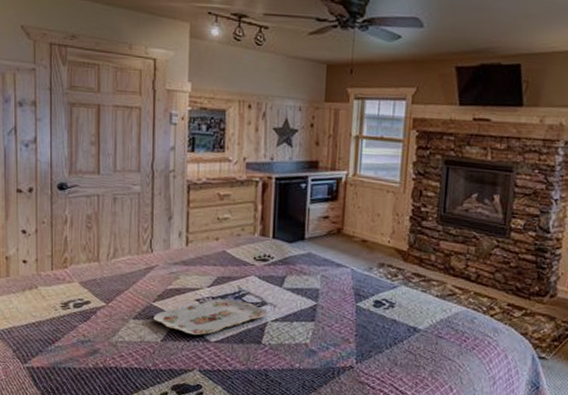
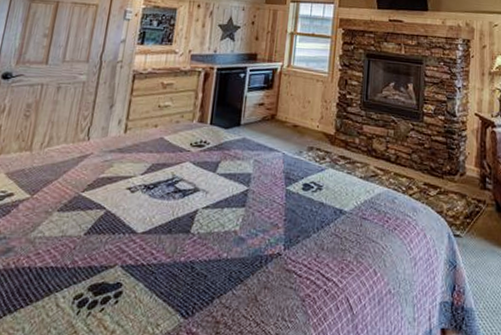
serving tray: present [154,298,268,336] -> none [80,186,200,227]

